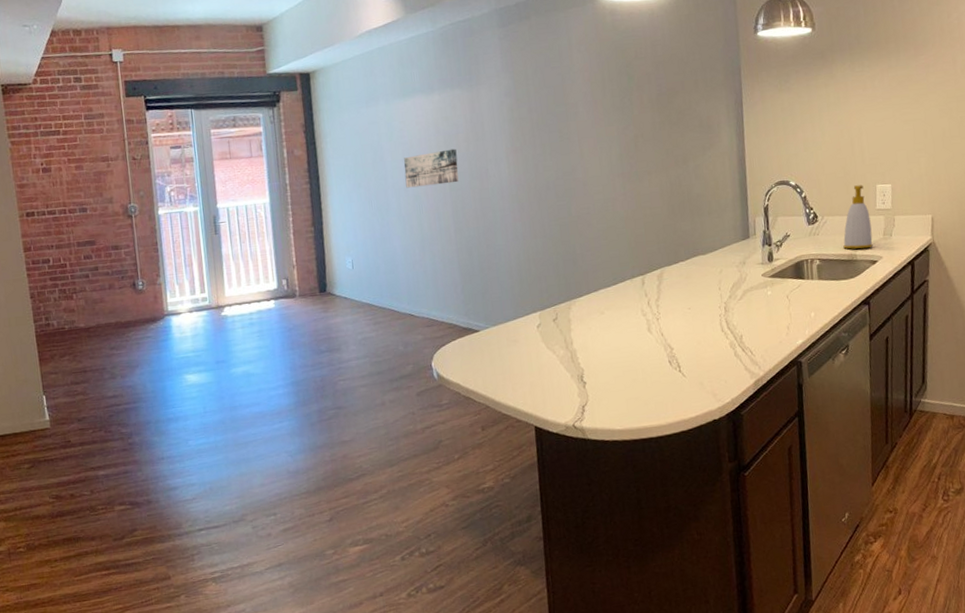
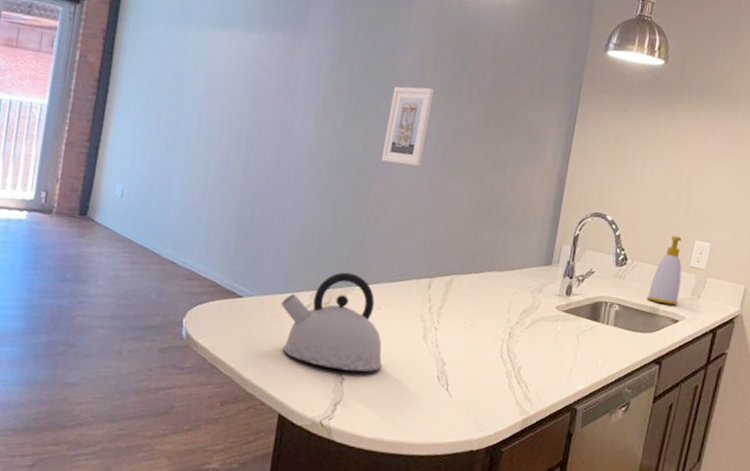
wall art: present [404,148,459,188] -> none [200,92,263,132]
kettle: none [514,287,617,376] -> present [281,272,382,372]
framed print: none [571,106,611,181] -> present [381,86,434,166]

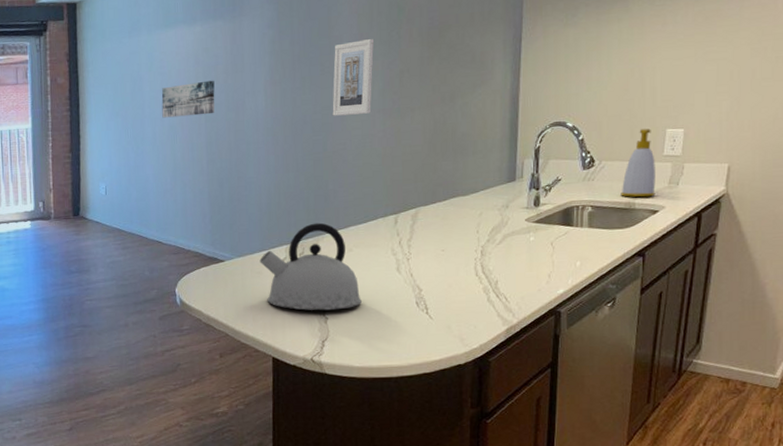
wall art: none [200,92,263,132] -> present [161,80,215,118]

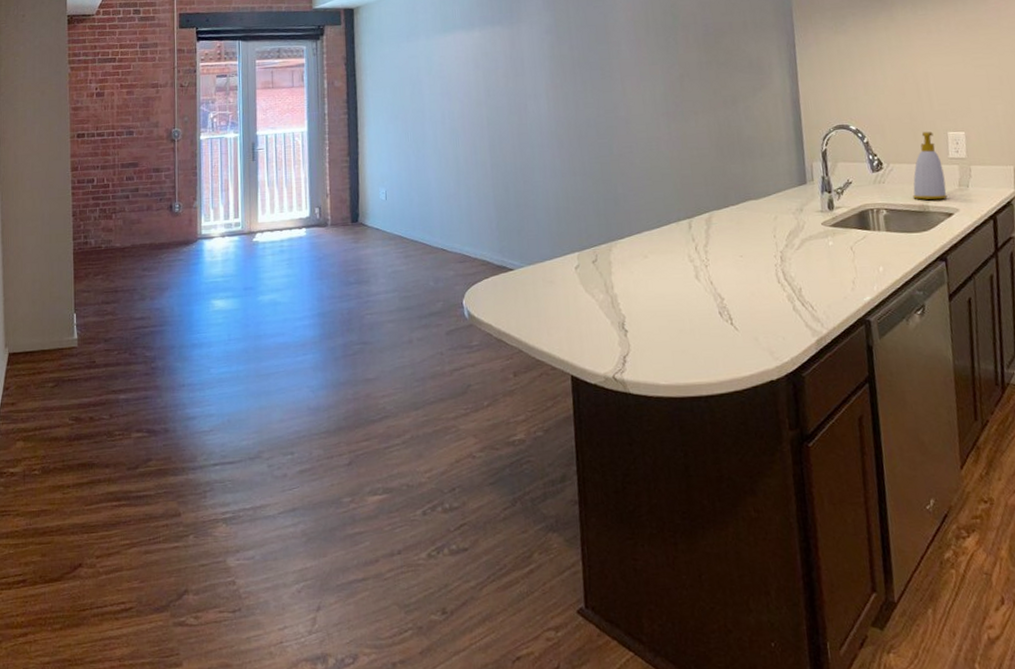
wall art: present [161,80,215,118] -> none [442,83,497,121]
kettle: present [259,222,362,311] -> none [551,228,662,323]
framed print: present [332,39,374,116] -> none [613,45,655,119]

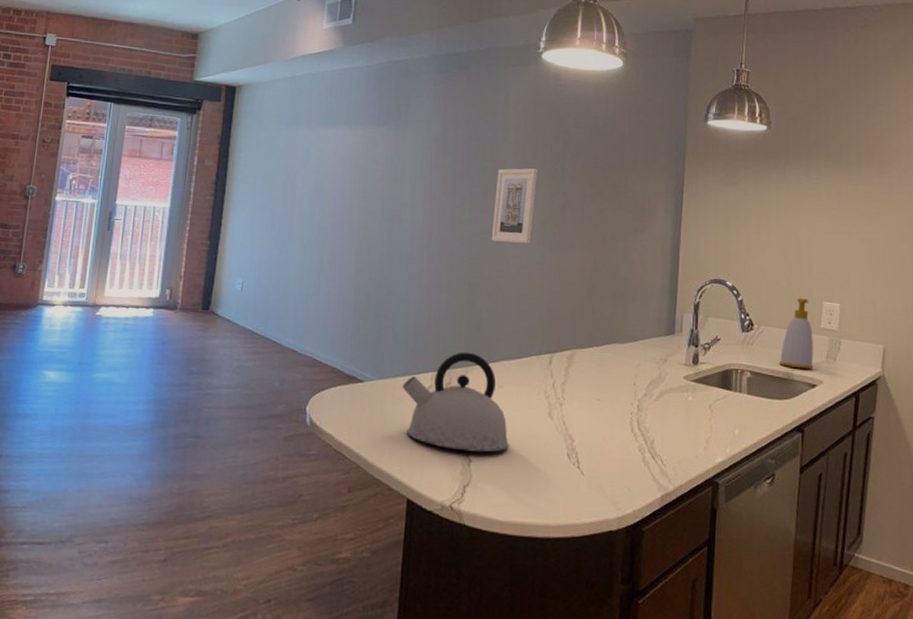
kettle: none [551,228,662,323] -> present [402,352,509,452]
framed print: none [613,45,655,119] -> present [491,168,537,243]

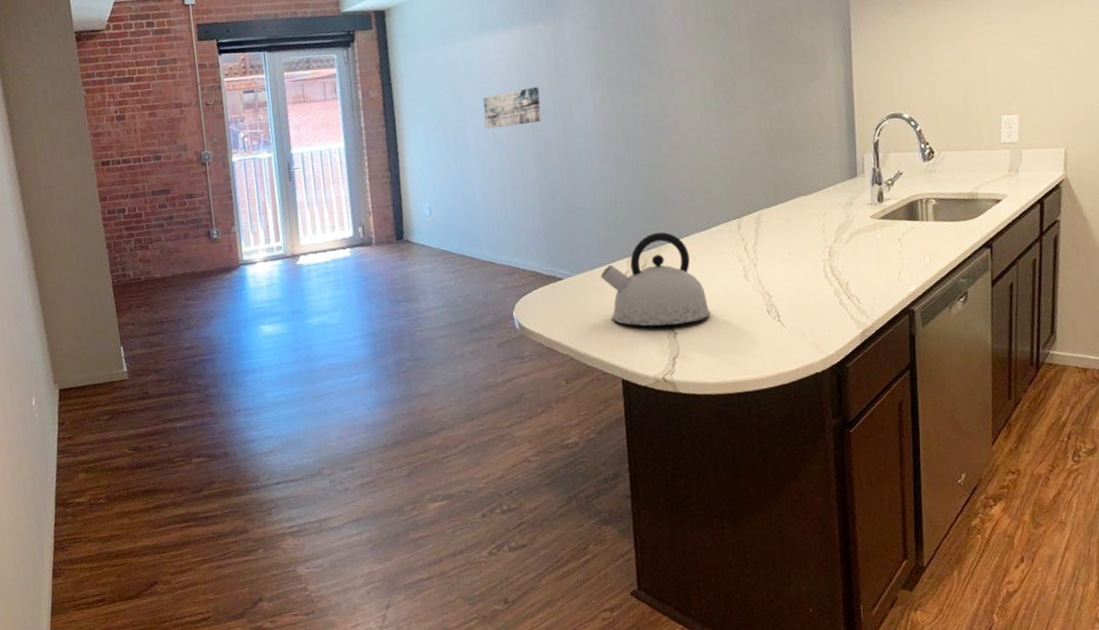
wall art: none [313,185,372,221] -> present [483,86,541,130]
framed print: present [491,168,537,243] -> none [661,36,705,119]
soap bottle: present [779,298,814,370] -> none [963,116,997,188]

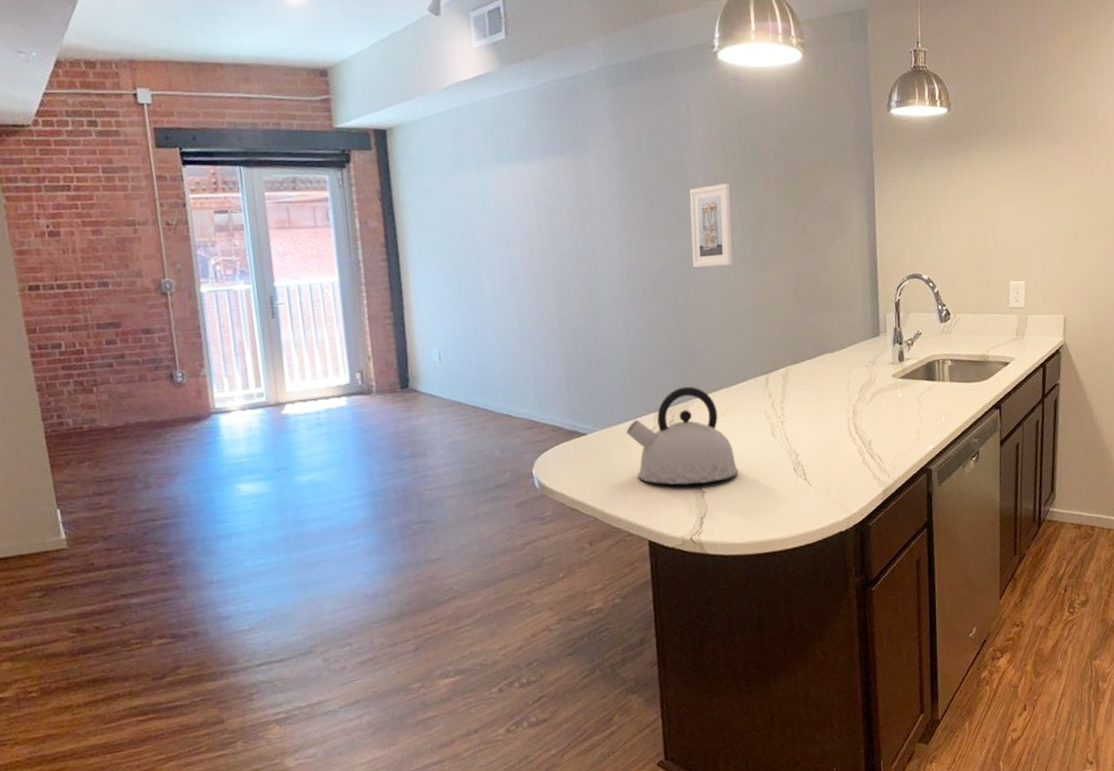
wall art: present [483,86,541,130] -> none [499,226,563,270]
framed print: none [661,36,705,119] -> present [689,184,733,268]

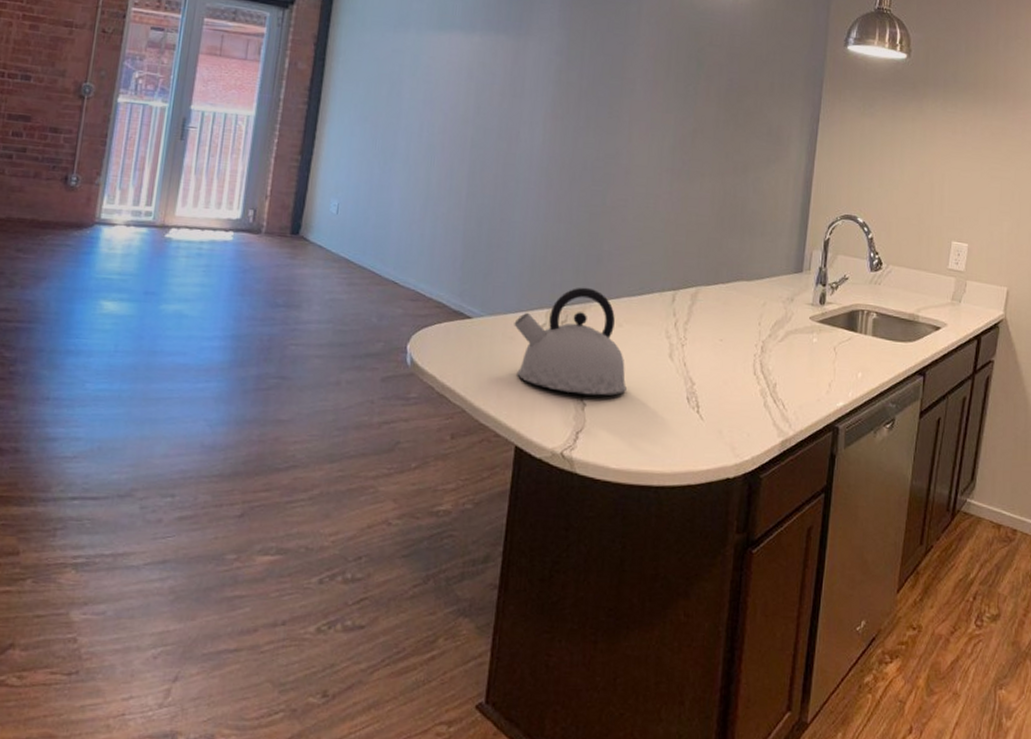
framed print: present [689,184,733,268] -> none [616,87,669,171]

